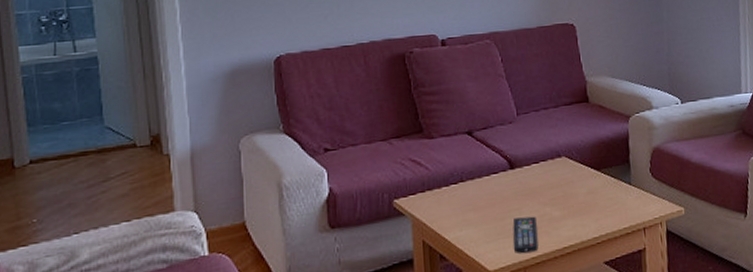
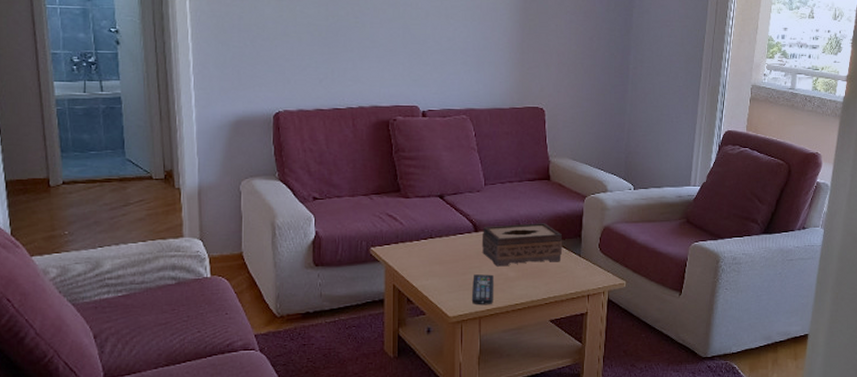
tissue box: none [518,151,611,207] -> present [481,223,563,267]

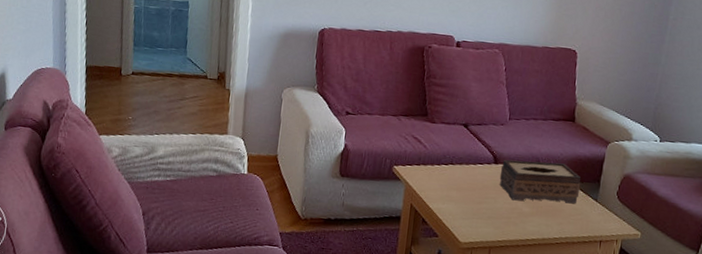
remote control: present [471,274,494,306] -> none [483,205,508,237]

